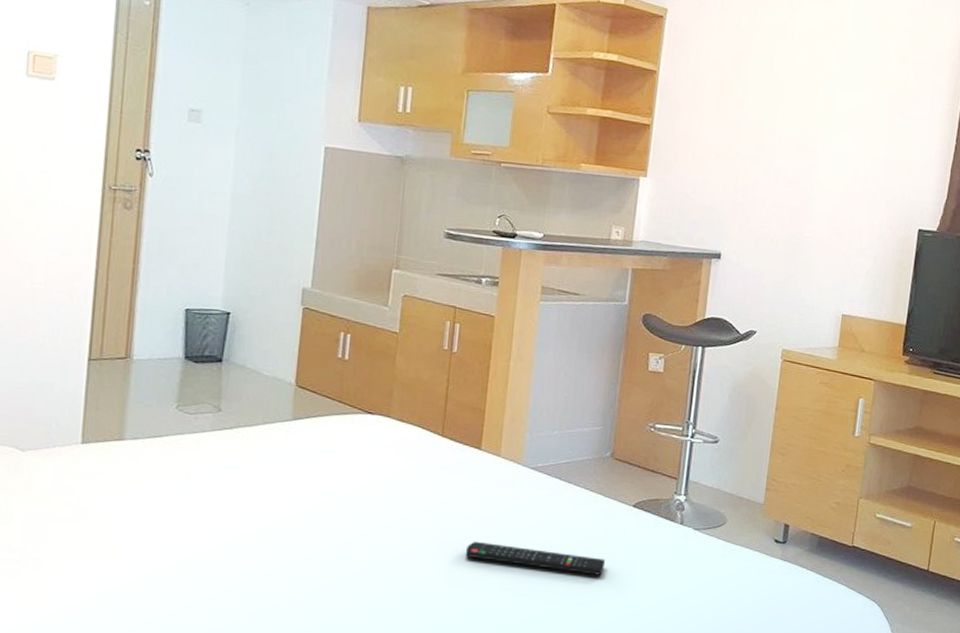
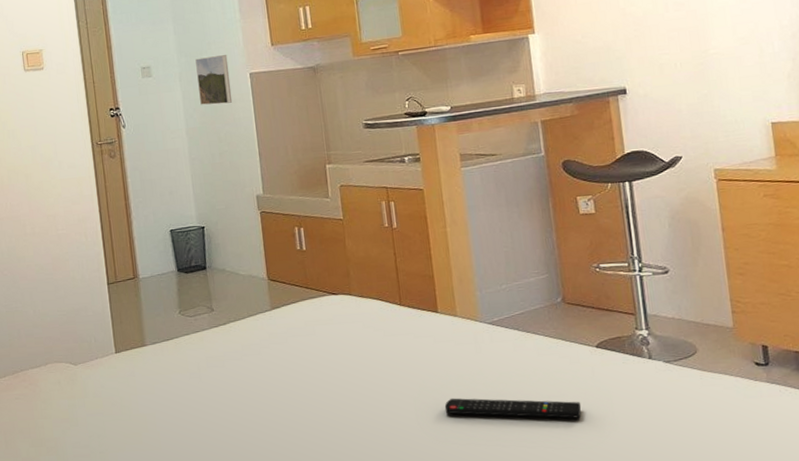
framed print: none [256,115,302,176] -> present [195,55,233,105]

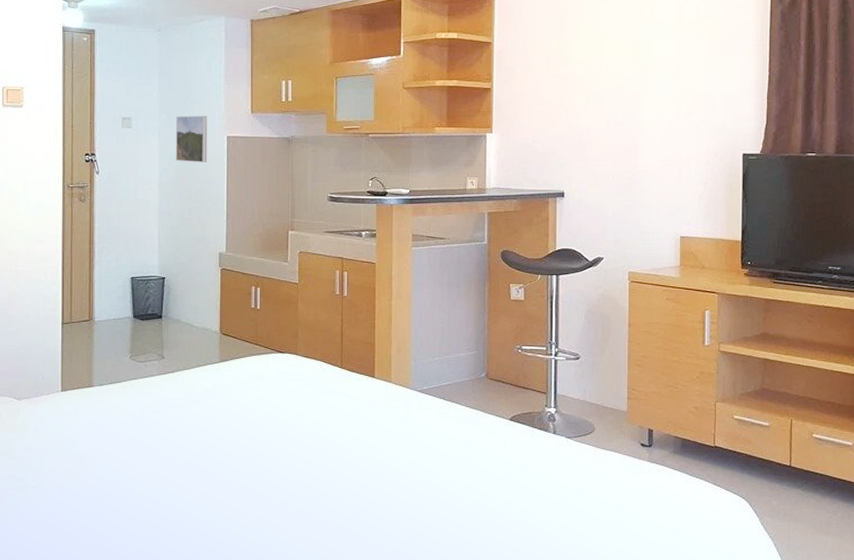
remote control: present [444,398,582,419] -> none [369,456,491,482]

